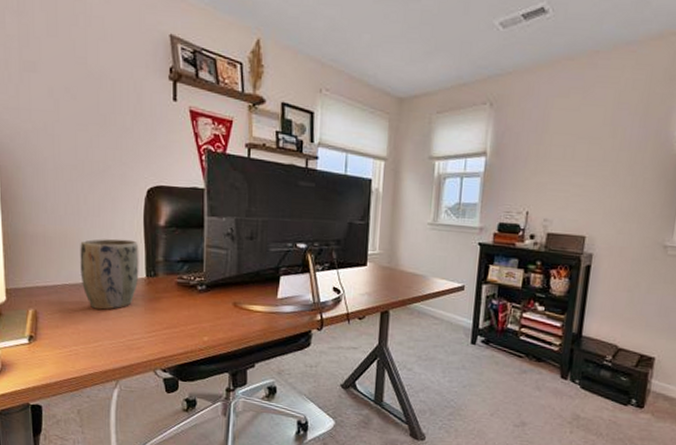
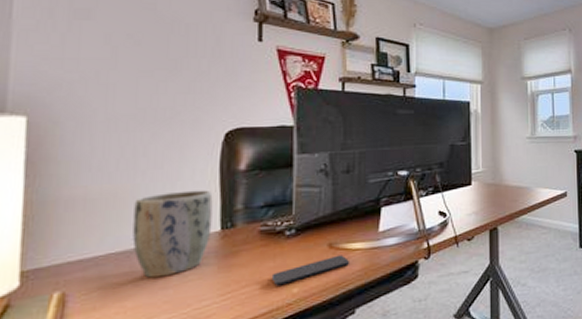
smartphone: none [186,314,250,333] -> present [271,255,349,286]

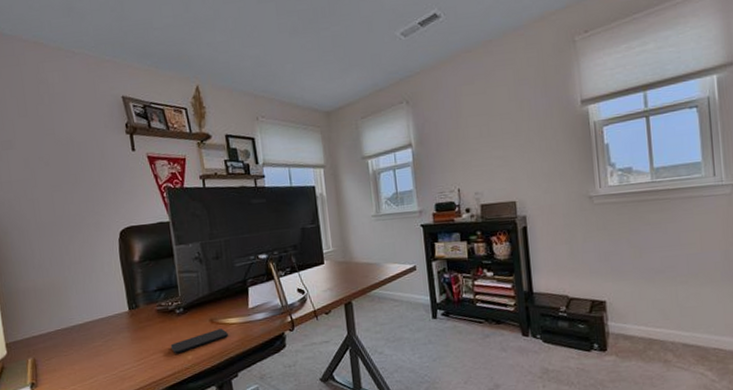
plant pot: present [132,190,213,278] -> none [67,279,123,348]

